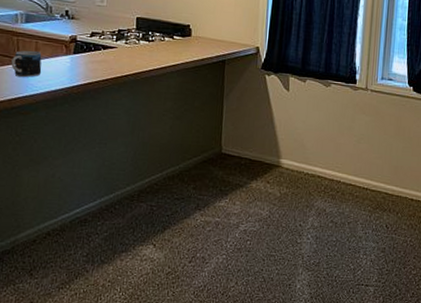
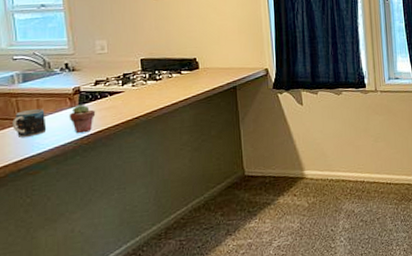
potted succulent: none [63,53,88,82] -> present [69,104,96,134]

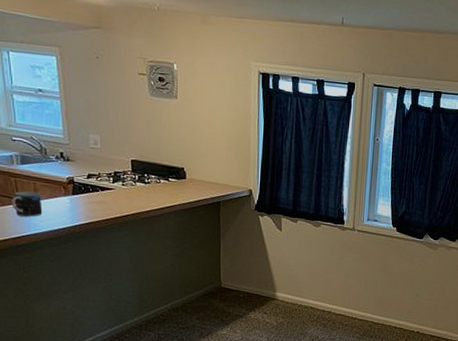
potted succulent: present [69,104,96,134] -> none [63,194,88,222]

